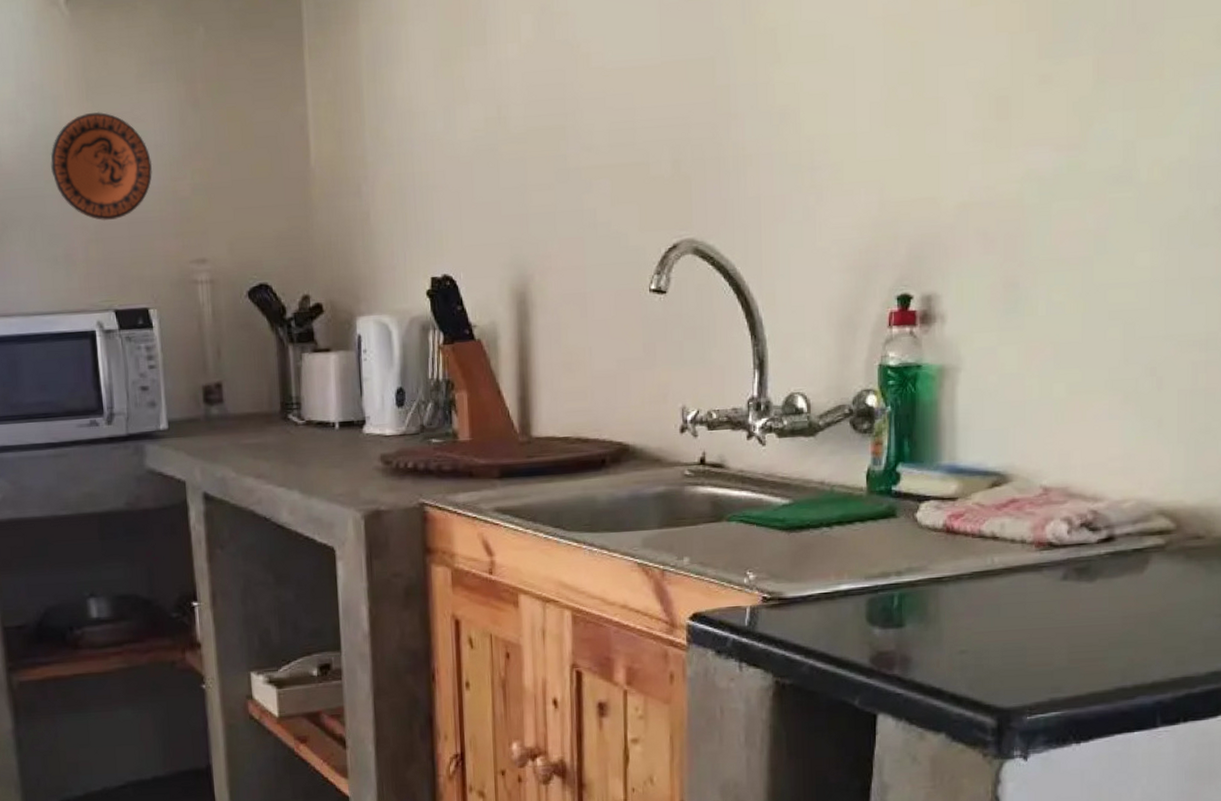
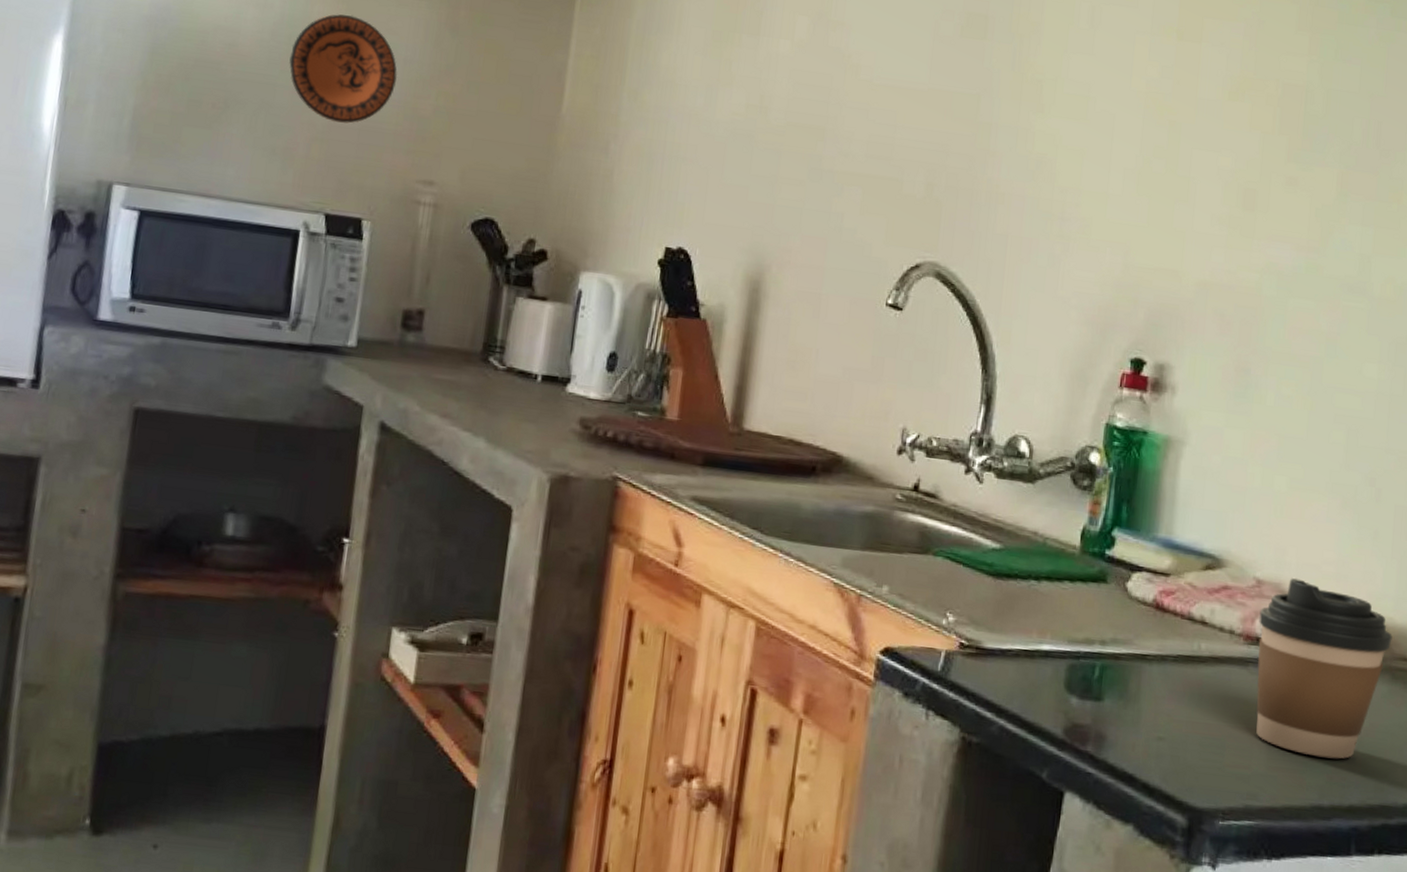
coffee cup: none [1049,479,1184,643] -> present [1256,578,1393,759]

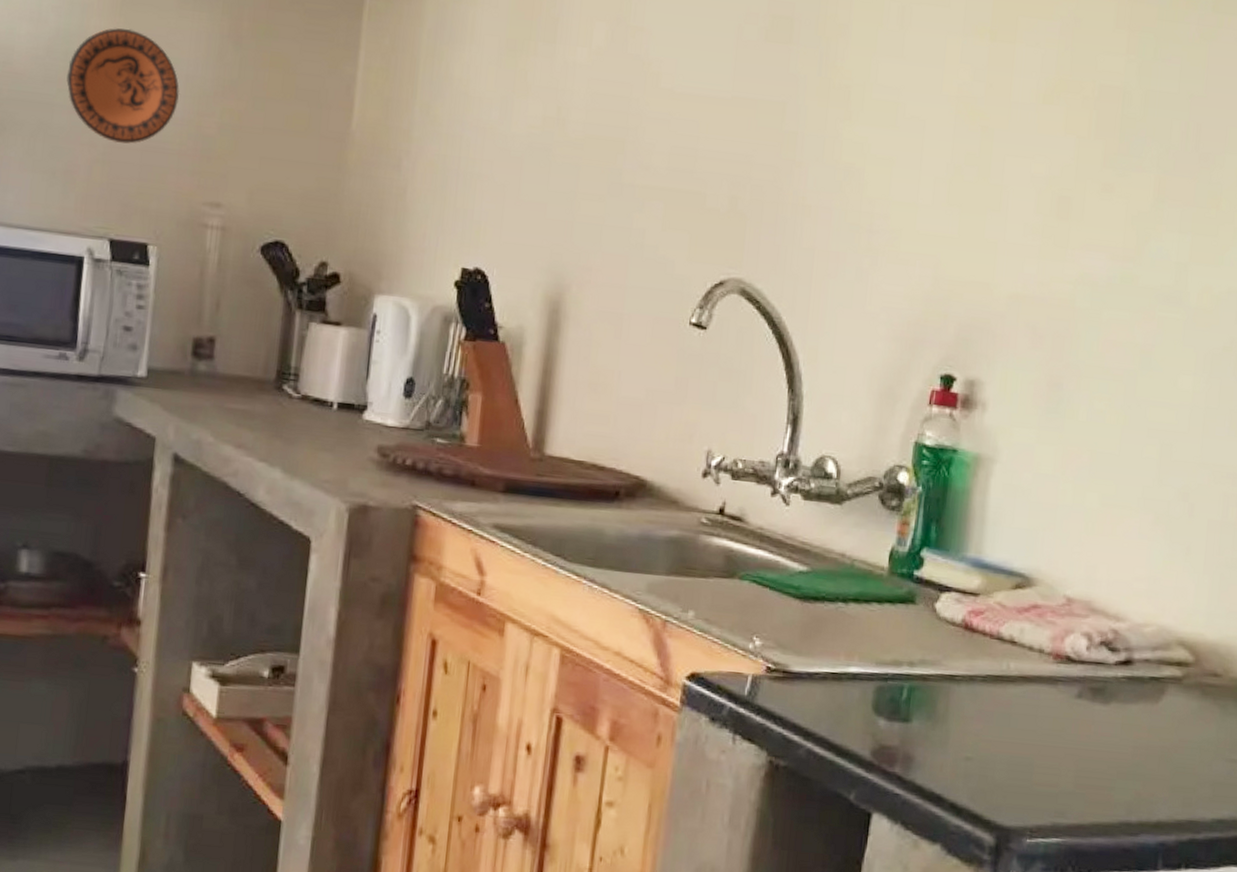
coffee cup: present [1256,578,1393,759] -> none [1065,596,1203,776]

